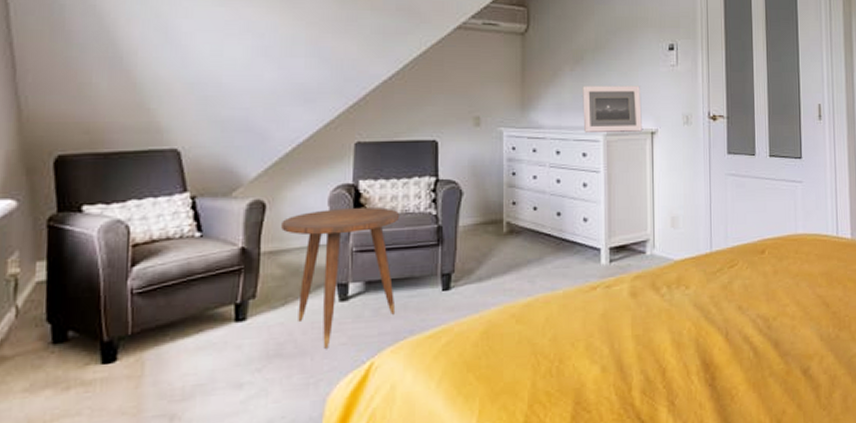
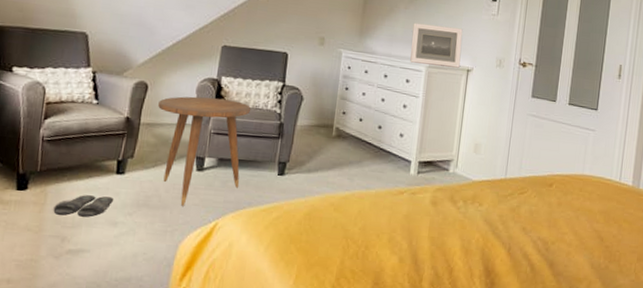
slippers: none [155,352,234,387] -> present [53,195,113,217]

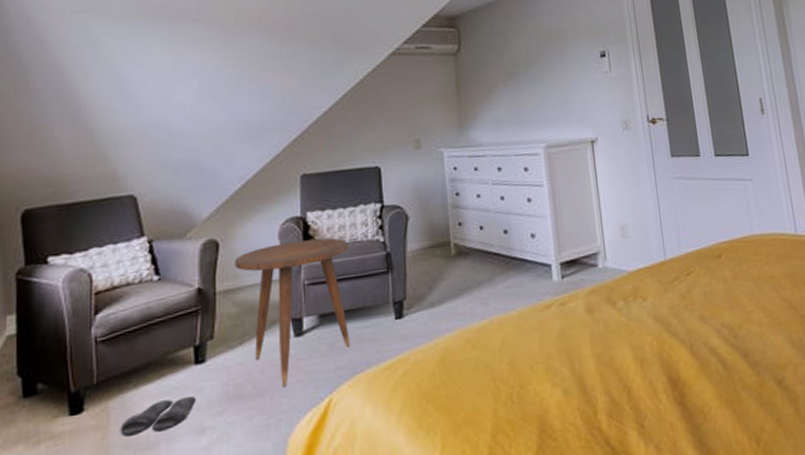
picture frame: present [410,22,463,68] -> none [518,95,582,147]

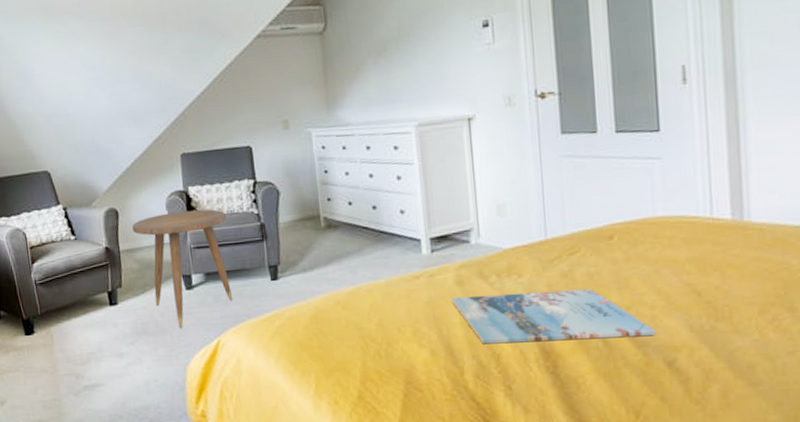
slippers: present [120,396,195,437] -> none [61,329,113,354]
magazine: none [583,309,765,378] -> present [452,288,655,345]

